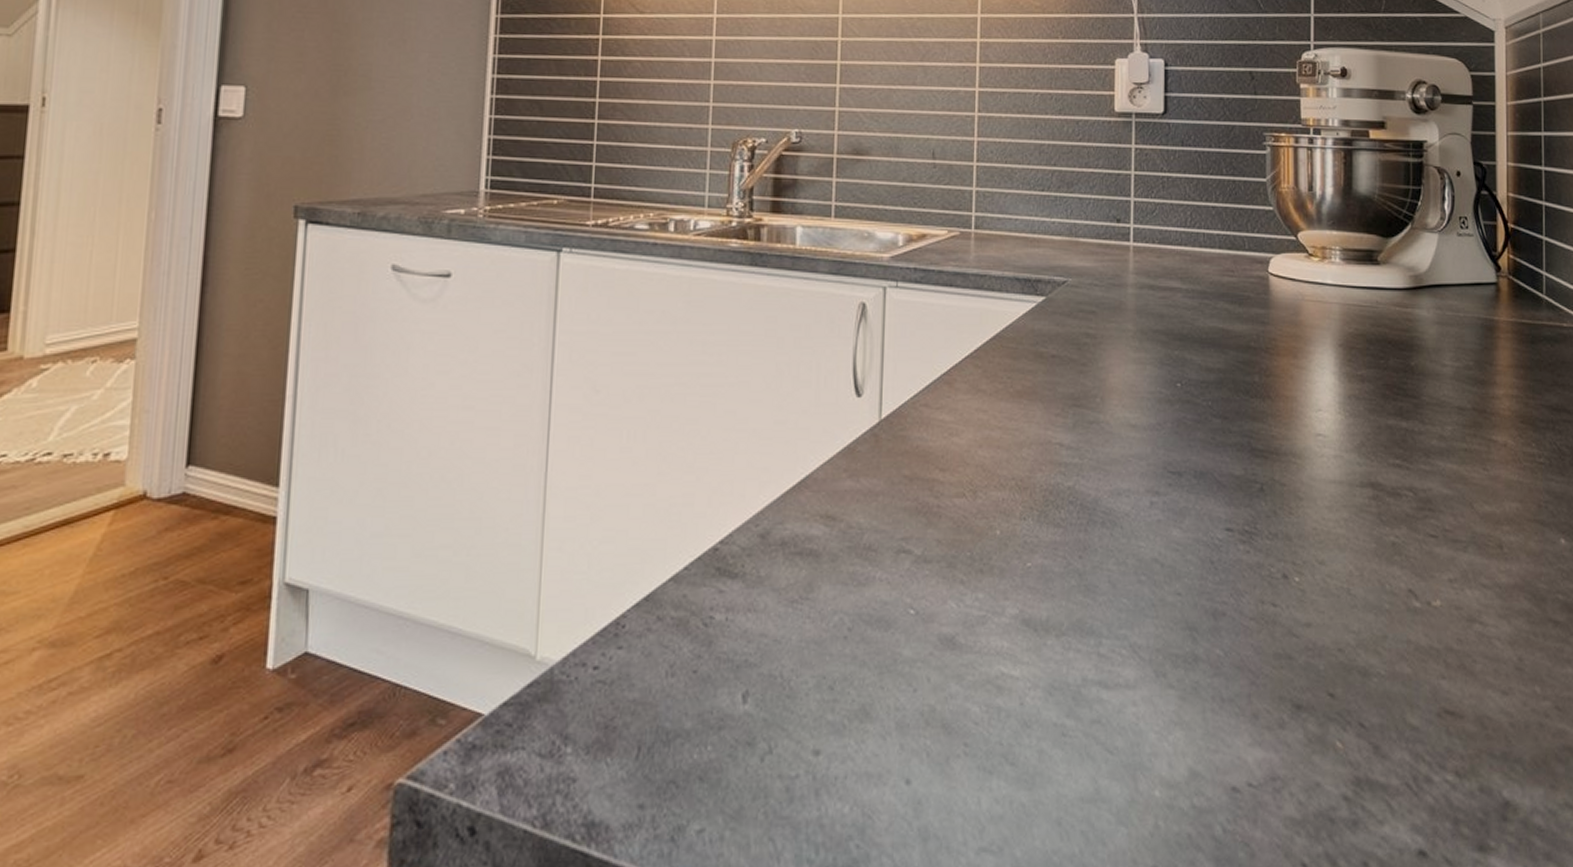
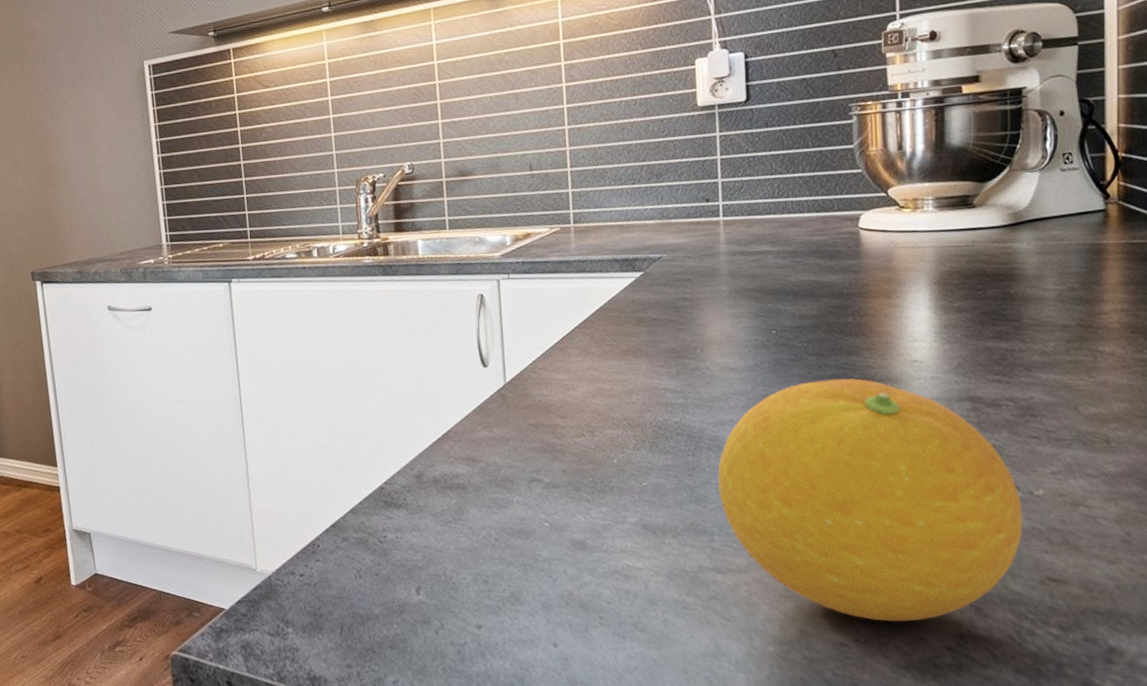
fruit: none [1109,448,1422,761] -> present [717,378,1024,622]

